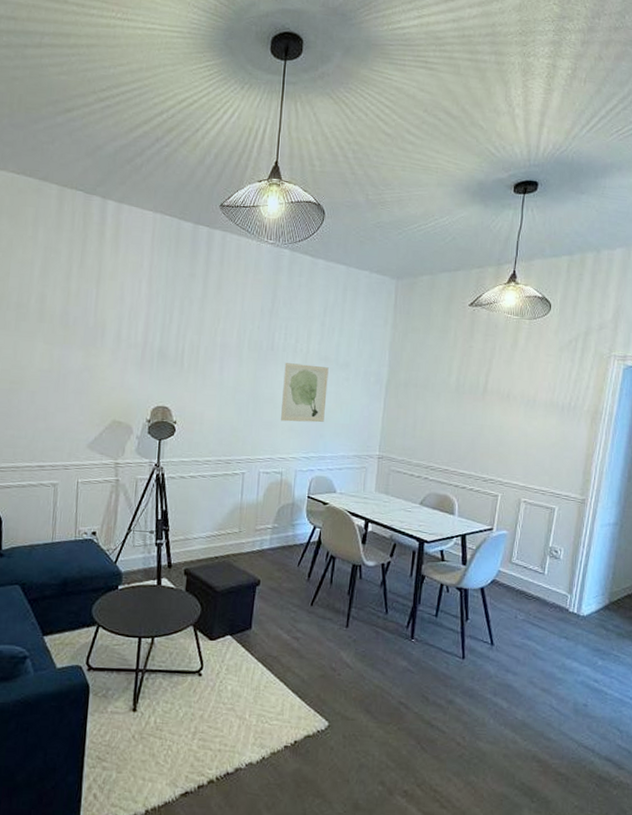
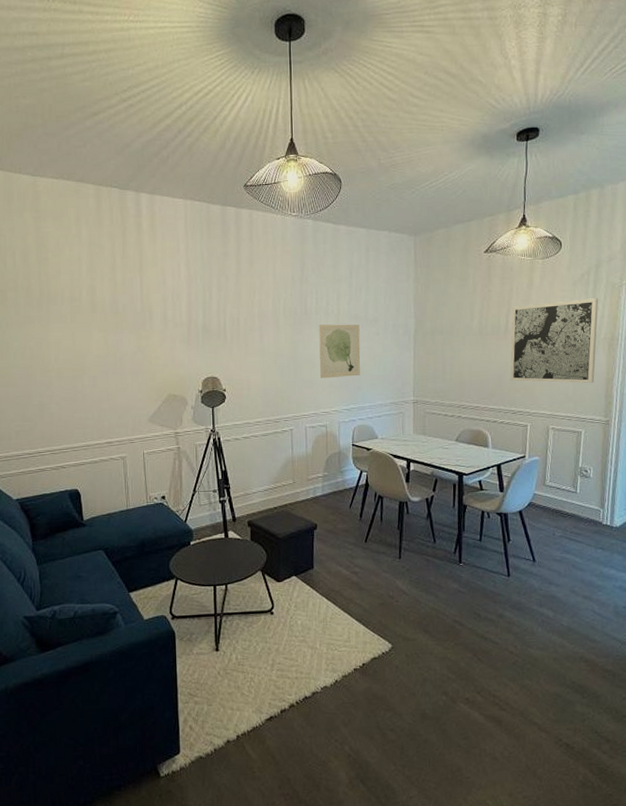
wall art: none [484,366,585,458] -> present [510,298,599,384]

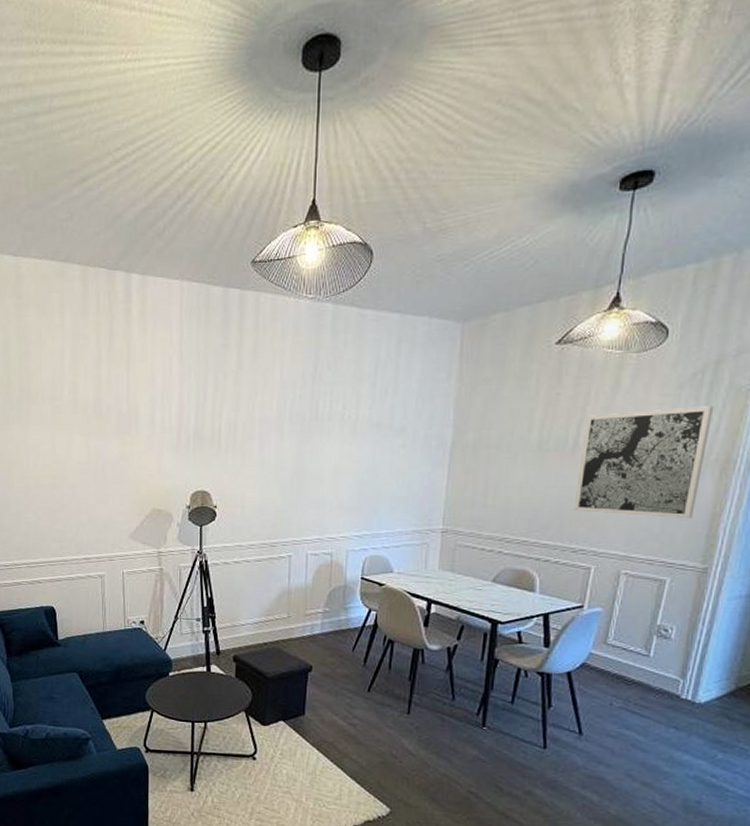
wall art: present [319,324,361,379] -> none [329,433,382,498]

